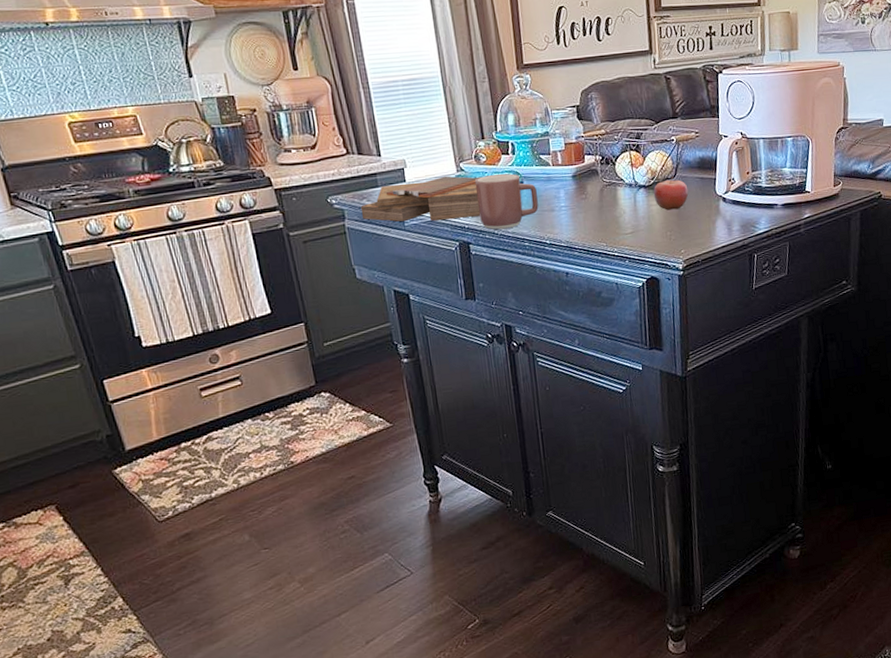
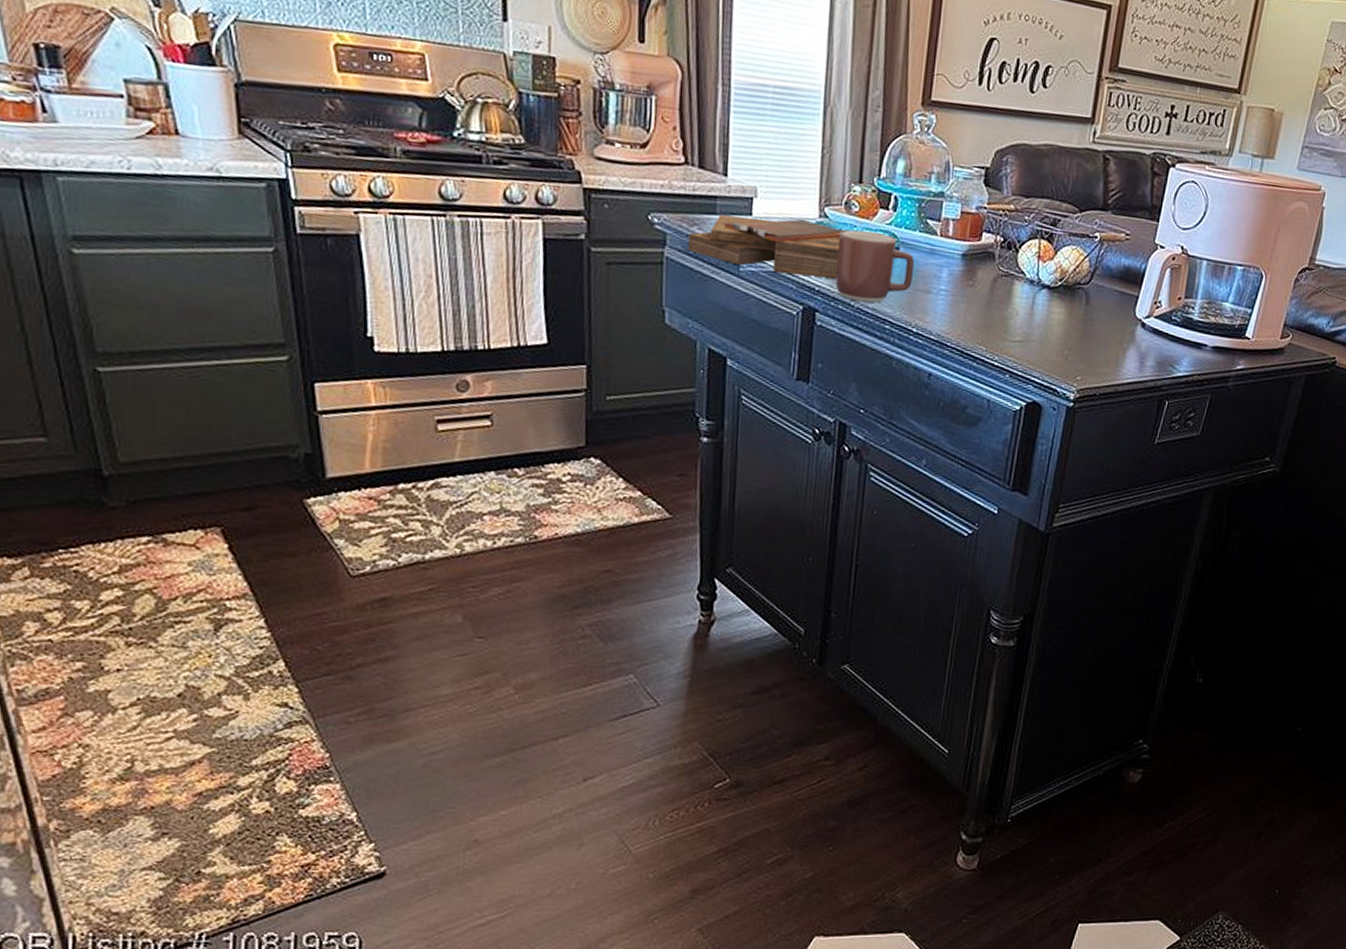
fruit: present [653,175,689,210] -> none [1057,281,1102,325]

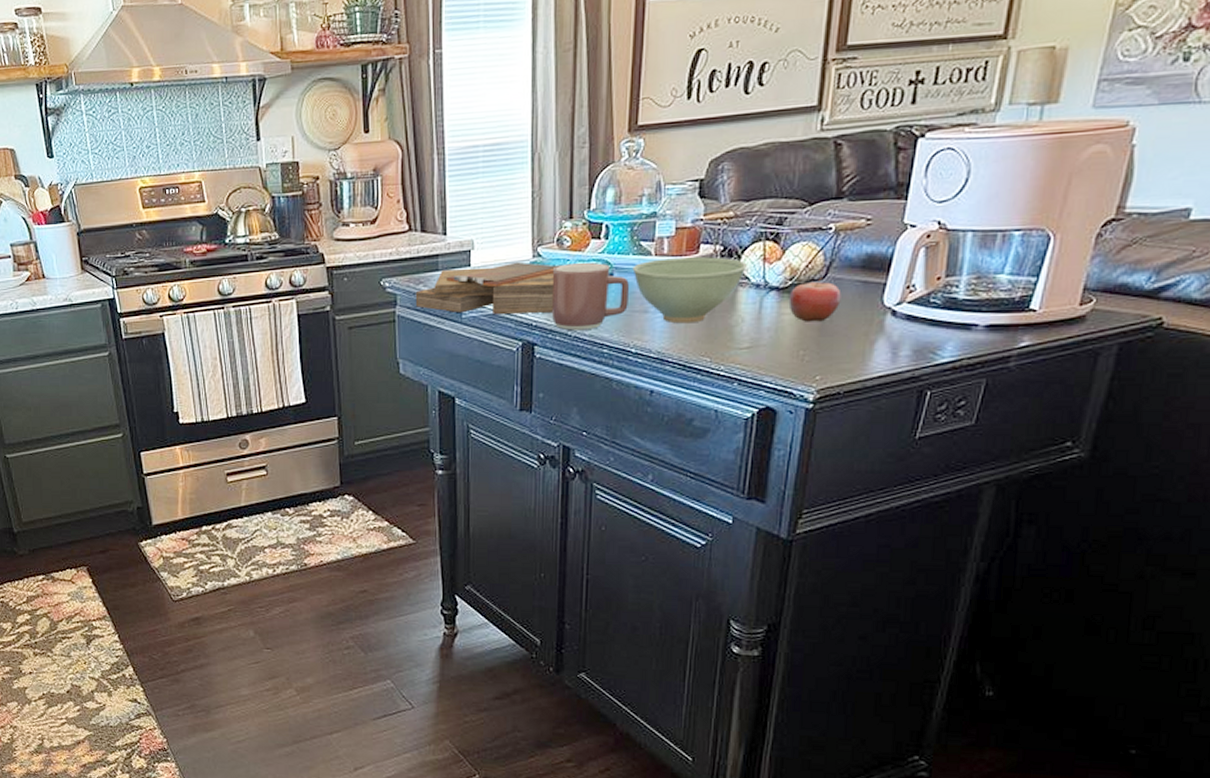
bowl: none [918,240,1024,310] -> present [632,257,747,324]
fruit: none [1057,281,1102,325] -> present [788,276,842,322]

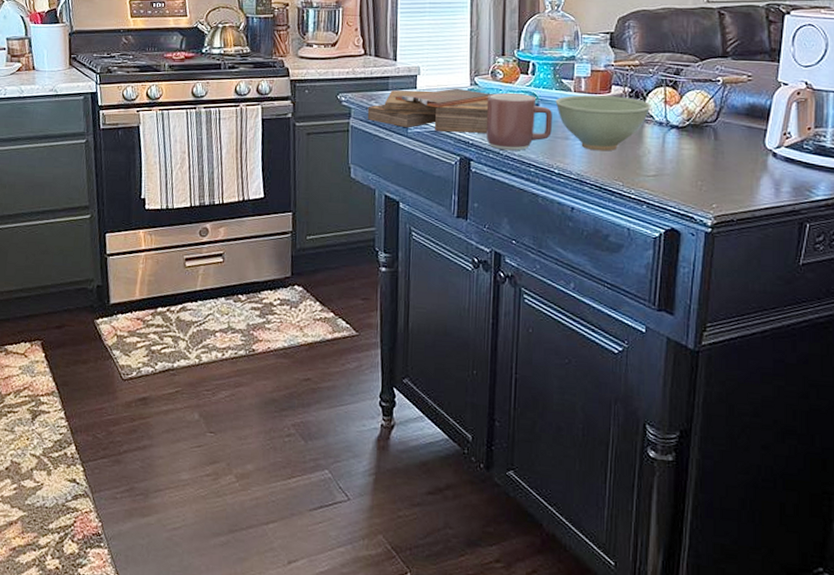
fruit: present [788,276,842,322] -> none [687,119,730,158]

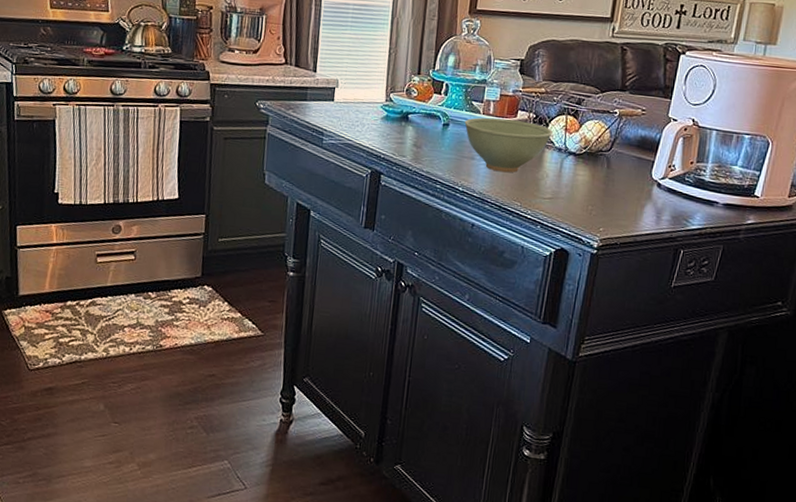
clipboard: present [367,88,495,133] -> none [284,100,408,149]
mug: present [485,92,552,151] -> none [397,110,461,167]

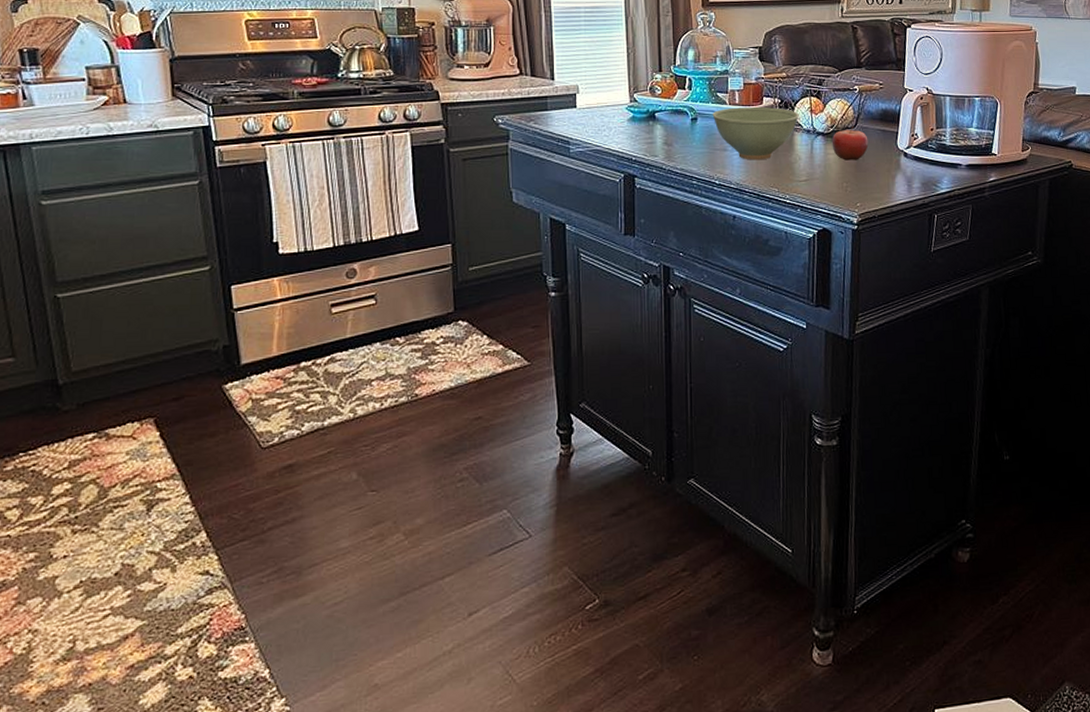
fruit: none [582,149,622,185] -> present [831,125,869,161]

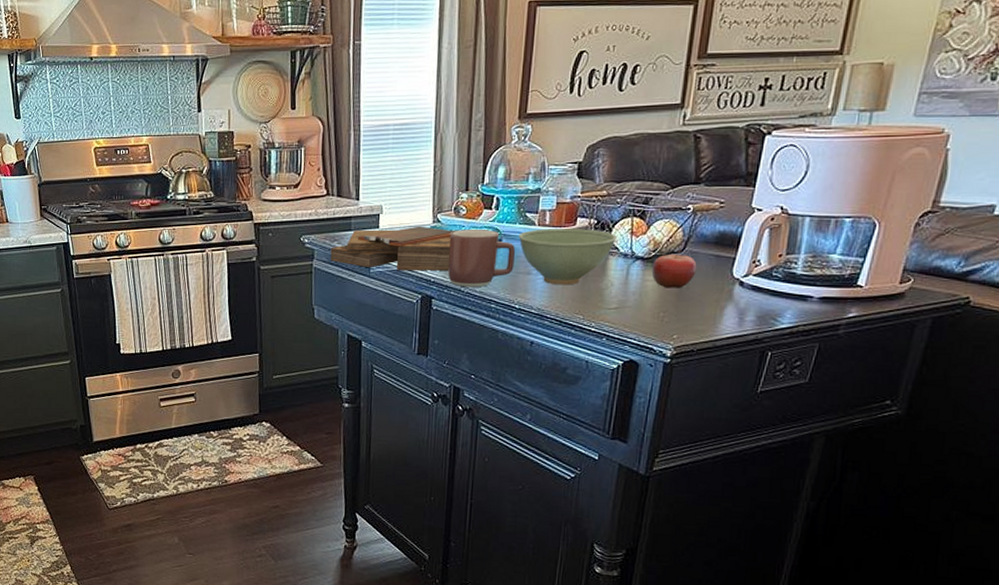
clipboard: none [526,105,654,149] -> present [330,226,457,271]
mug: none [647,108,711,165] -> present [447,228,515,288]

